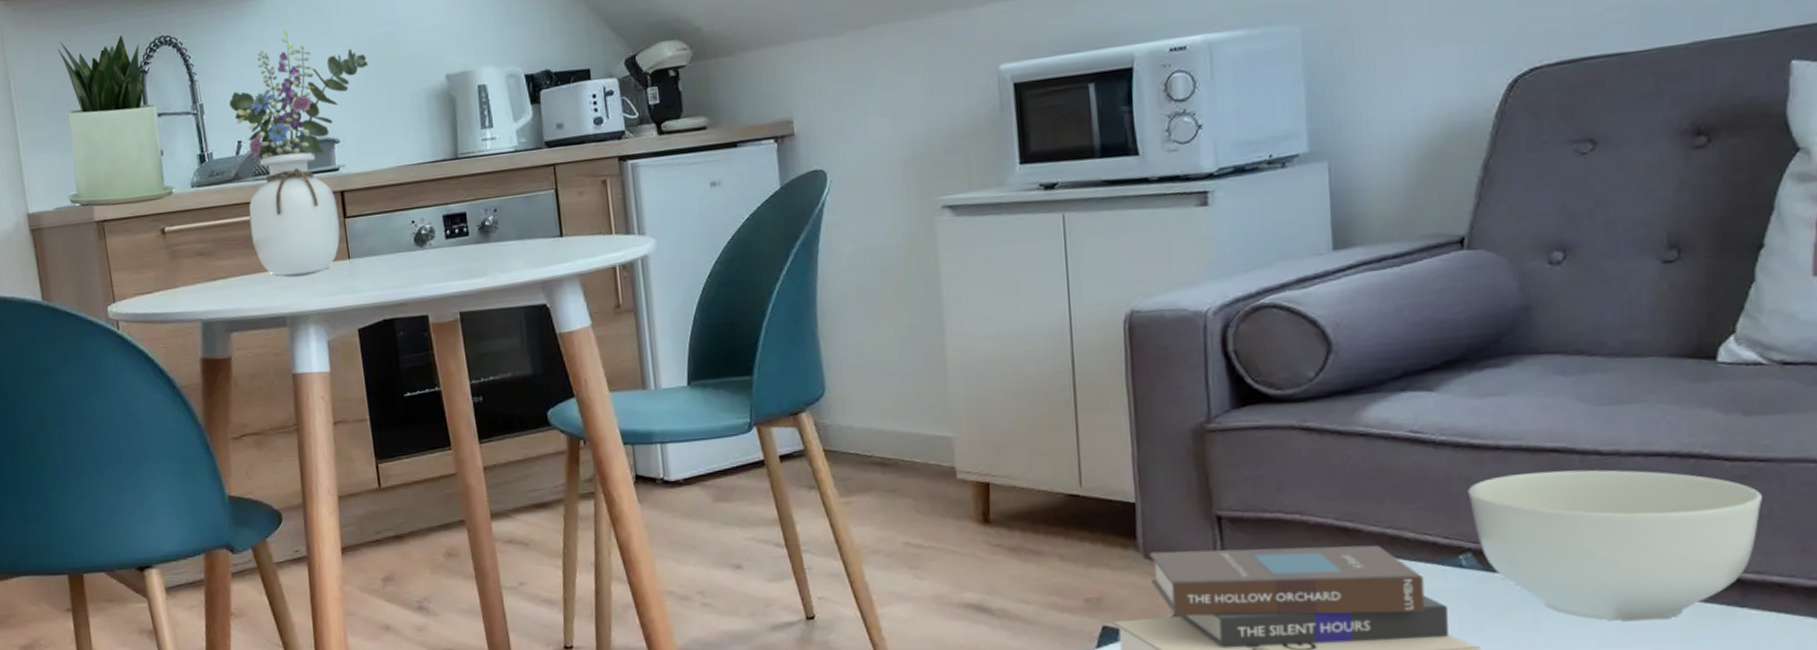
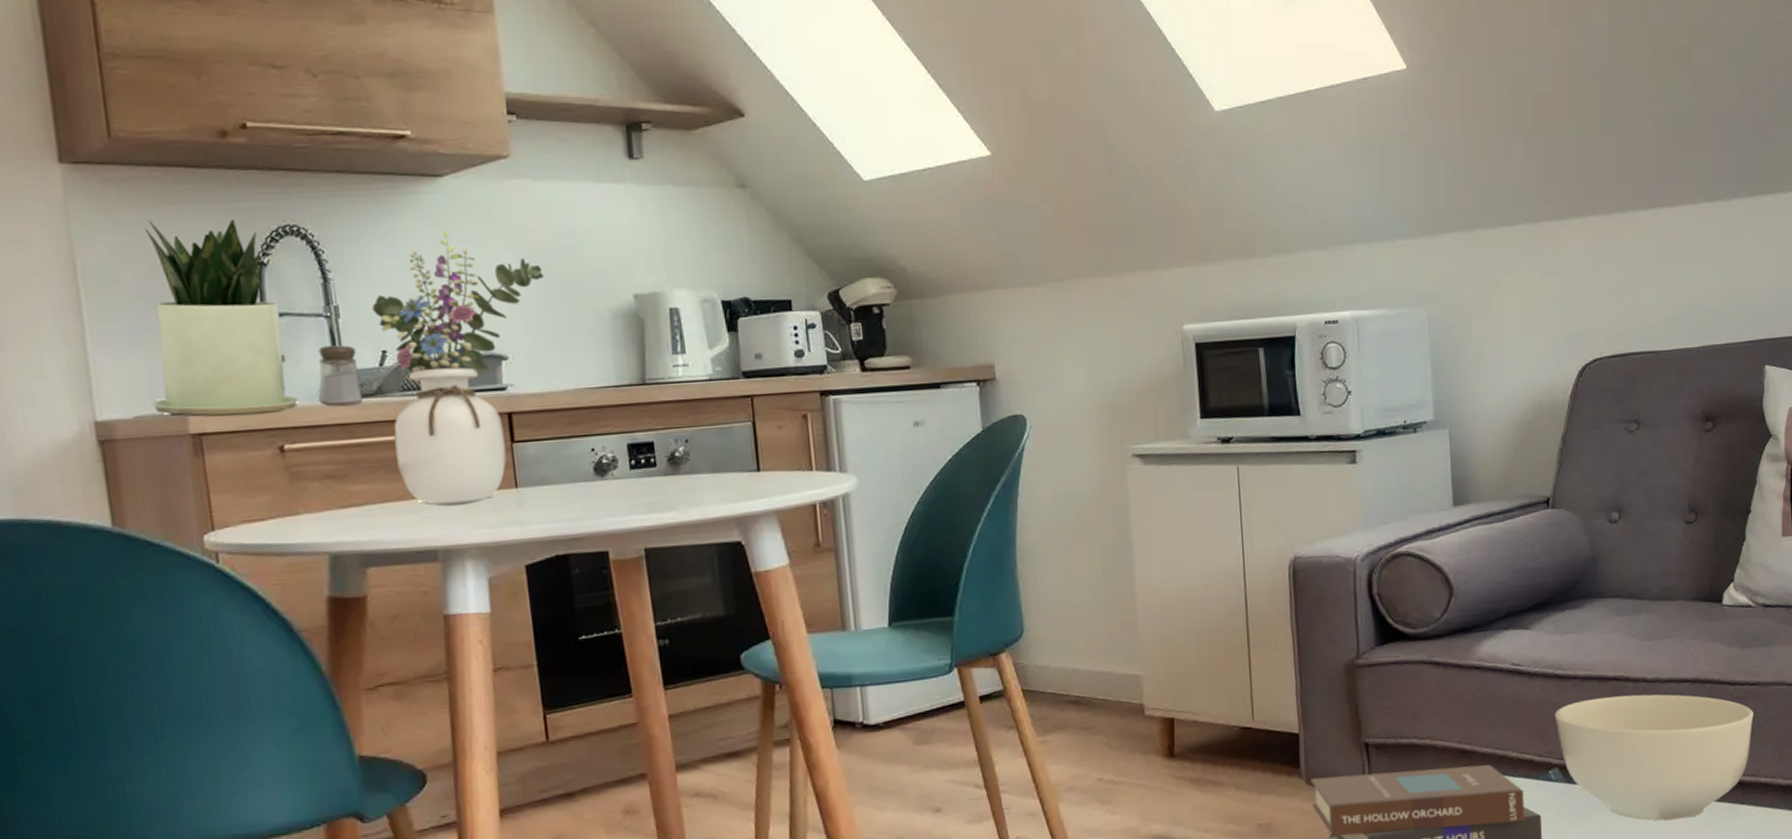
salt shaker: none [188,137,224,193] -> present [318,345,363,407]

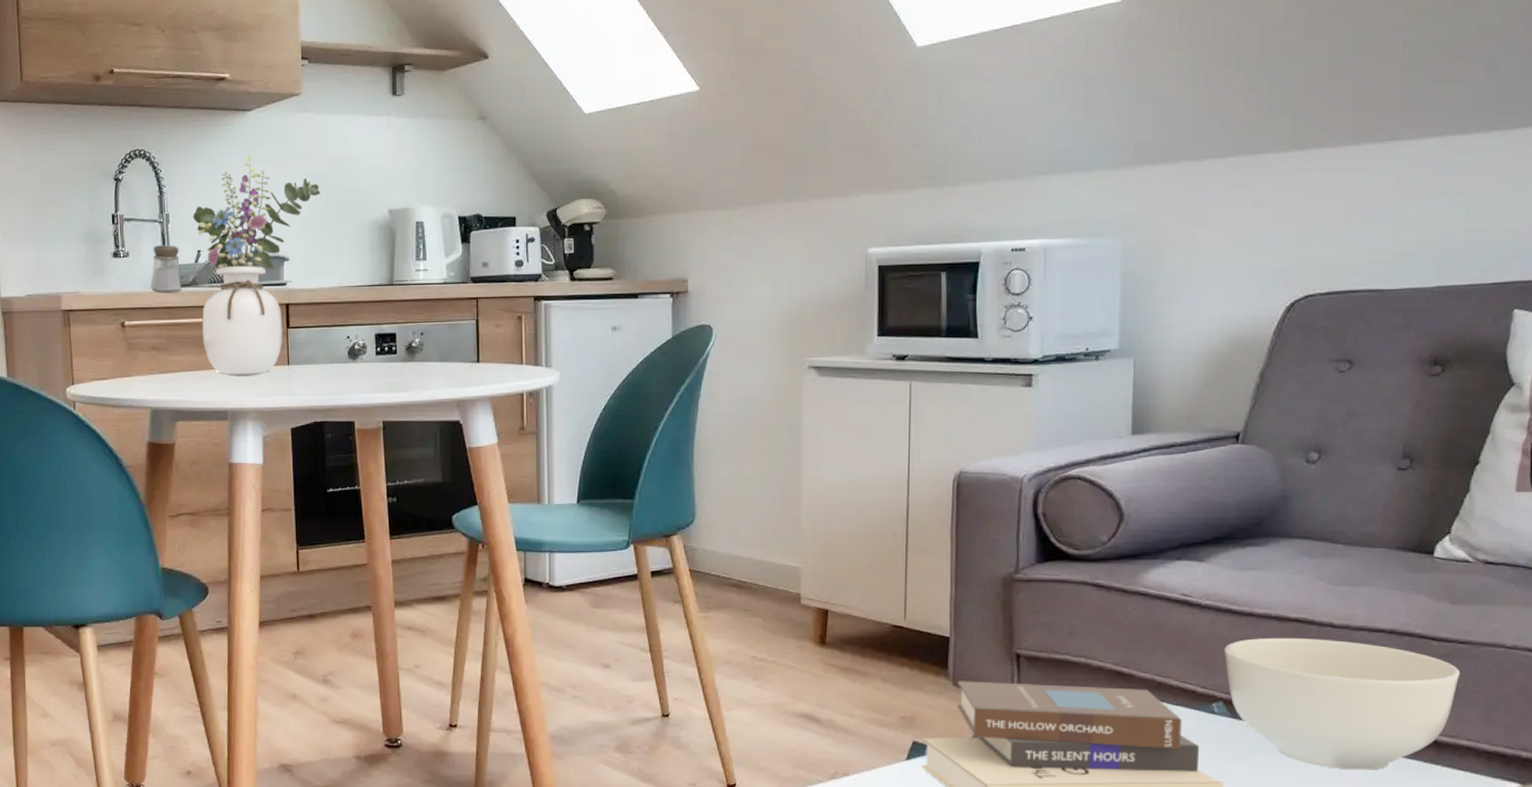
planter: present [144,219,300,418] -> none [37,145,138,298]

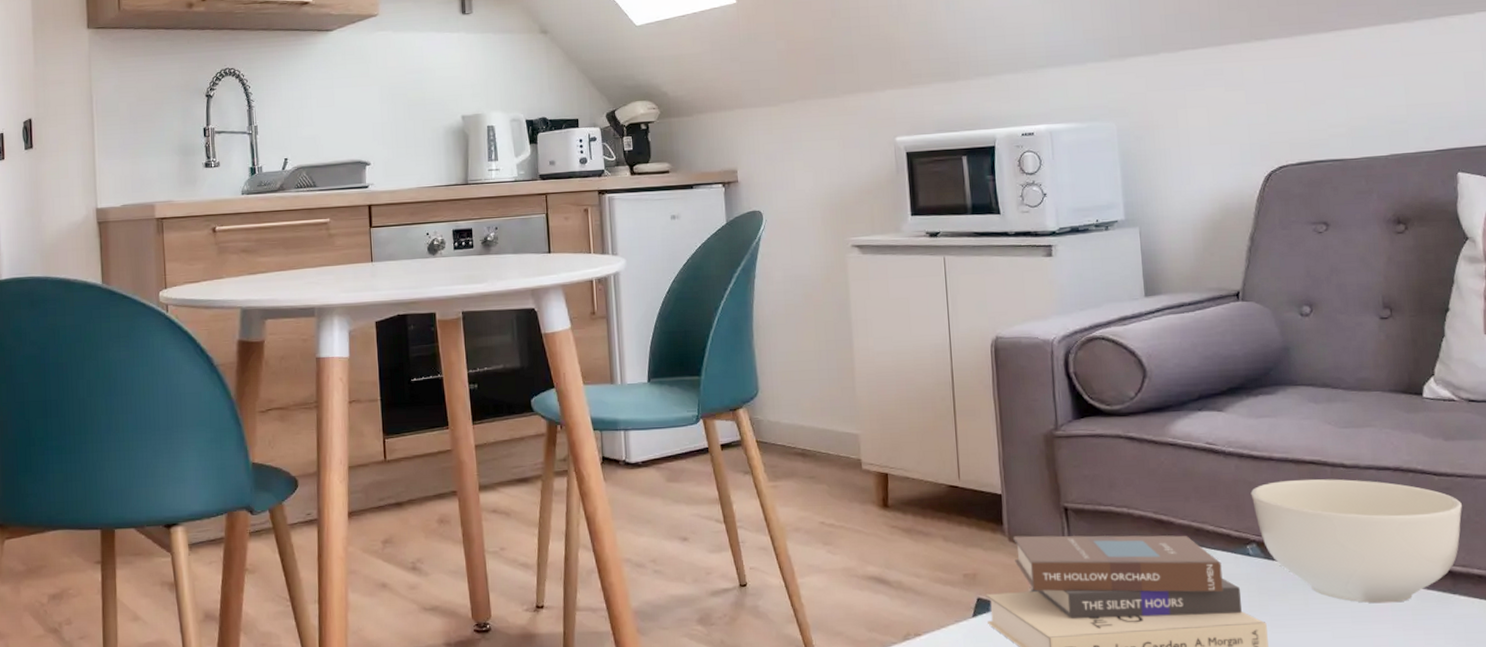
salt shaker: present [151,245,182,294] -> none [240,154,270,200]
bouquet: present [192,154,320,377] -> none [279,69,398,275]

